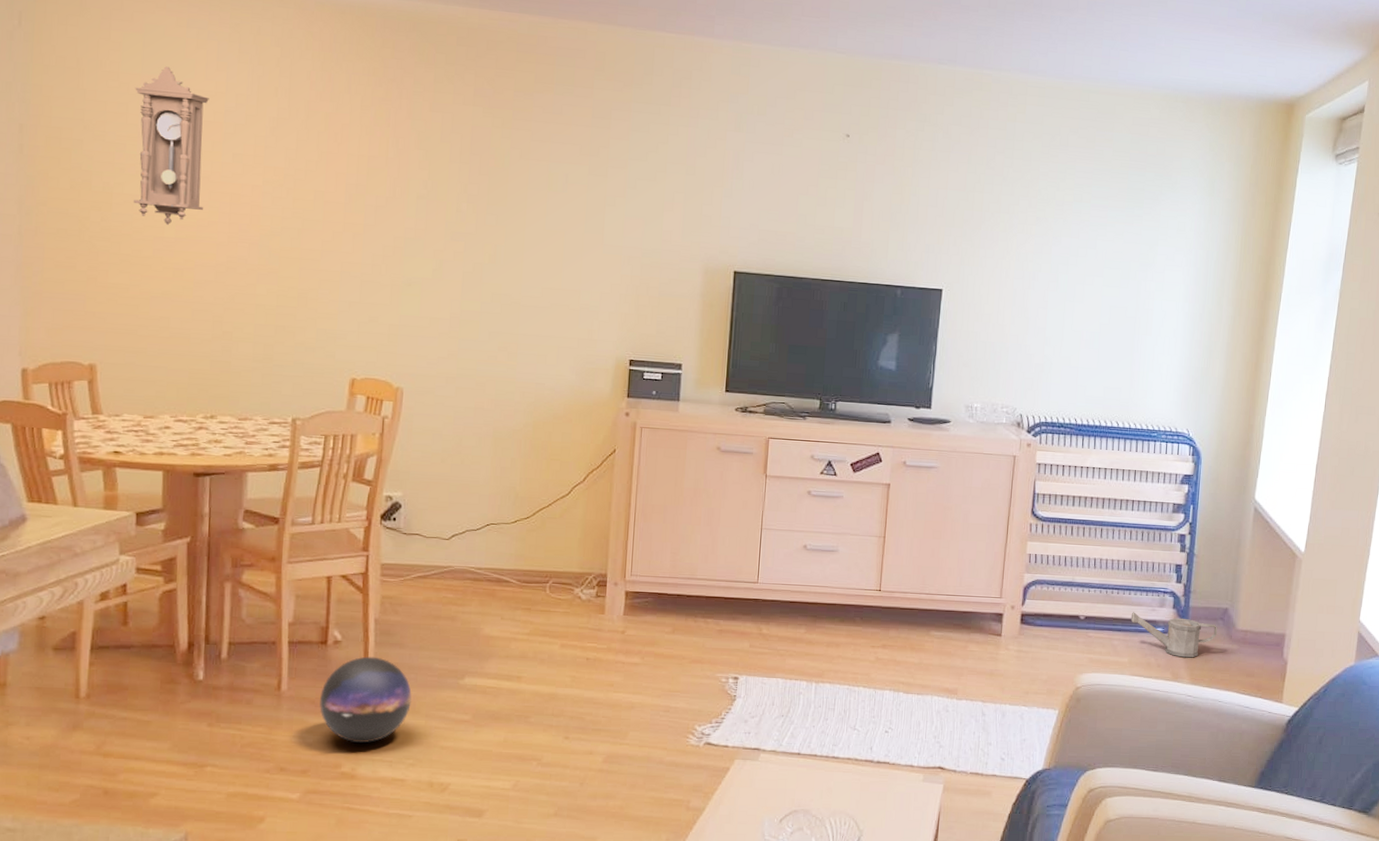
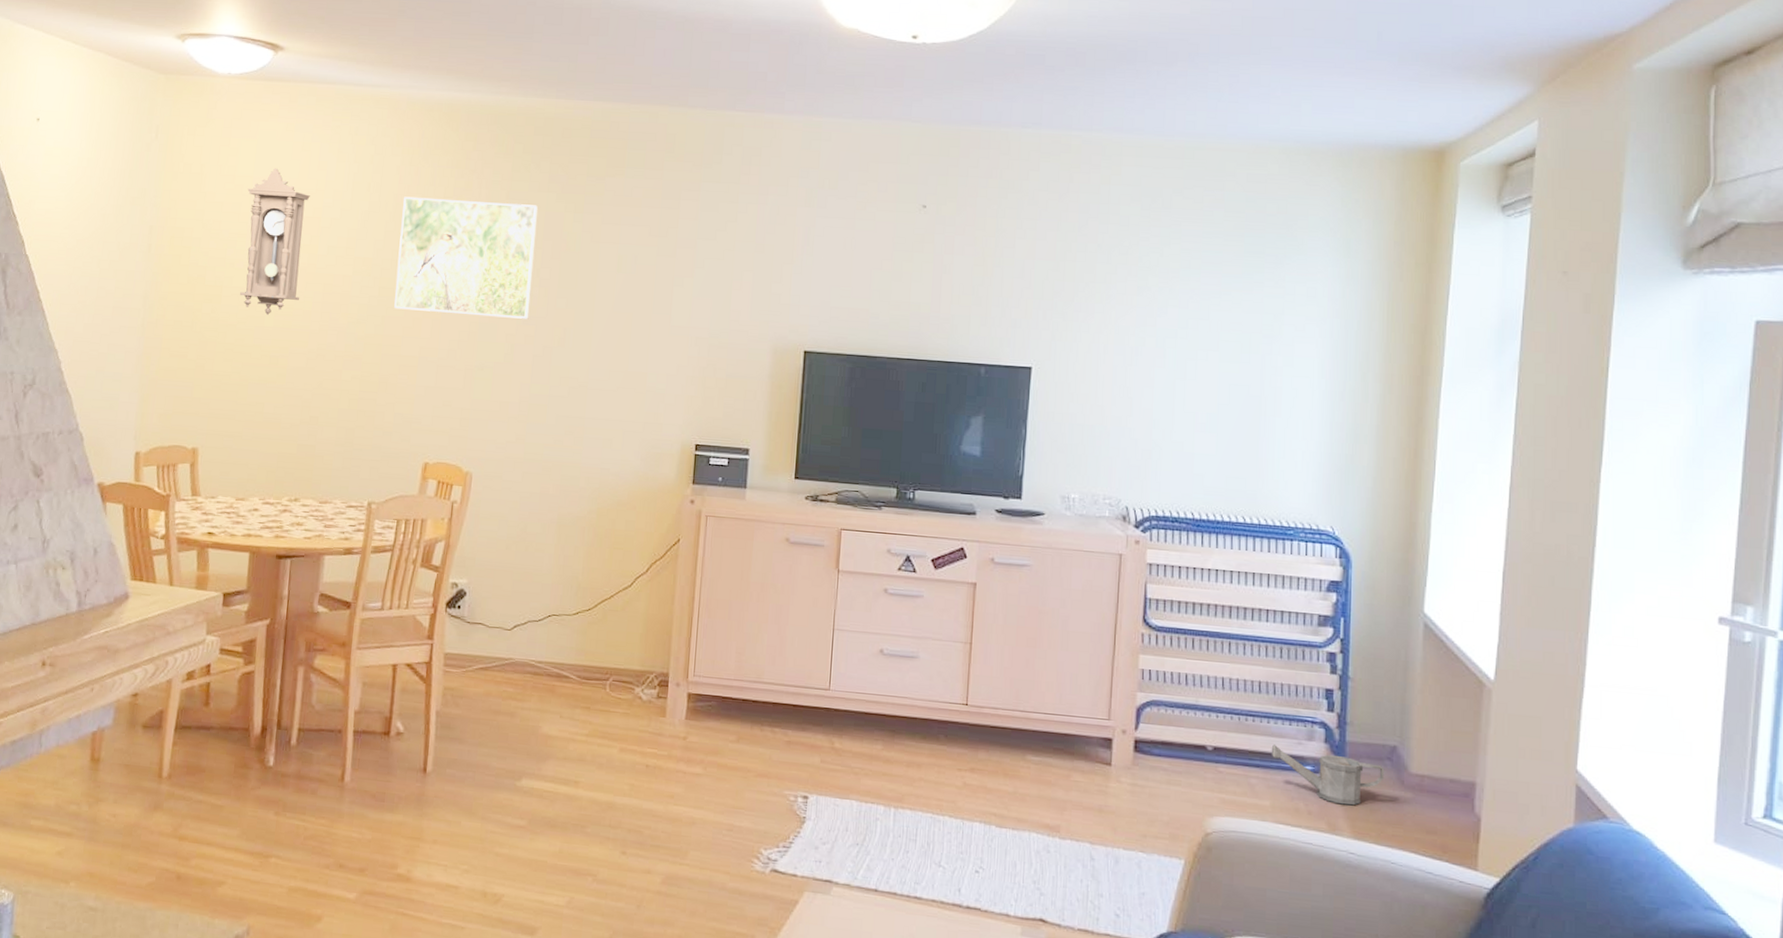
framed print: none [311,103,464,235] -> present [394,196,539,319]
ball: present [320,656,412,744] -> none [379,750,469,844]

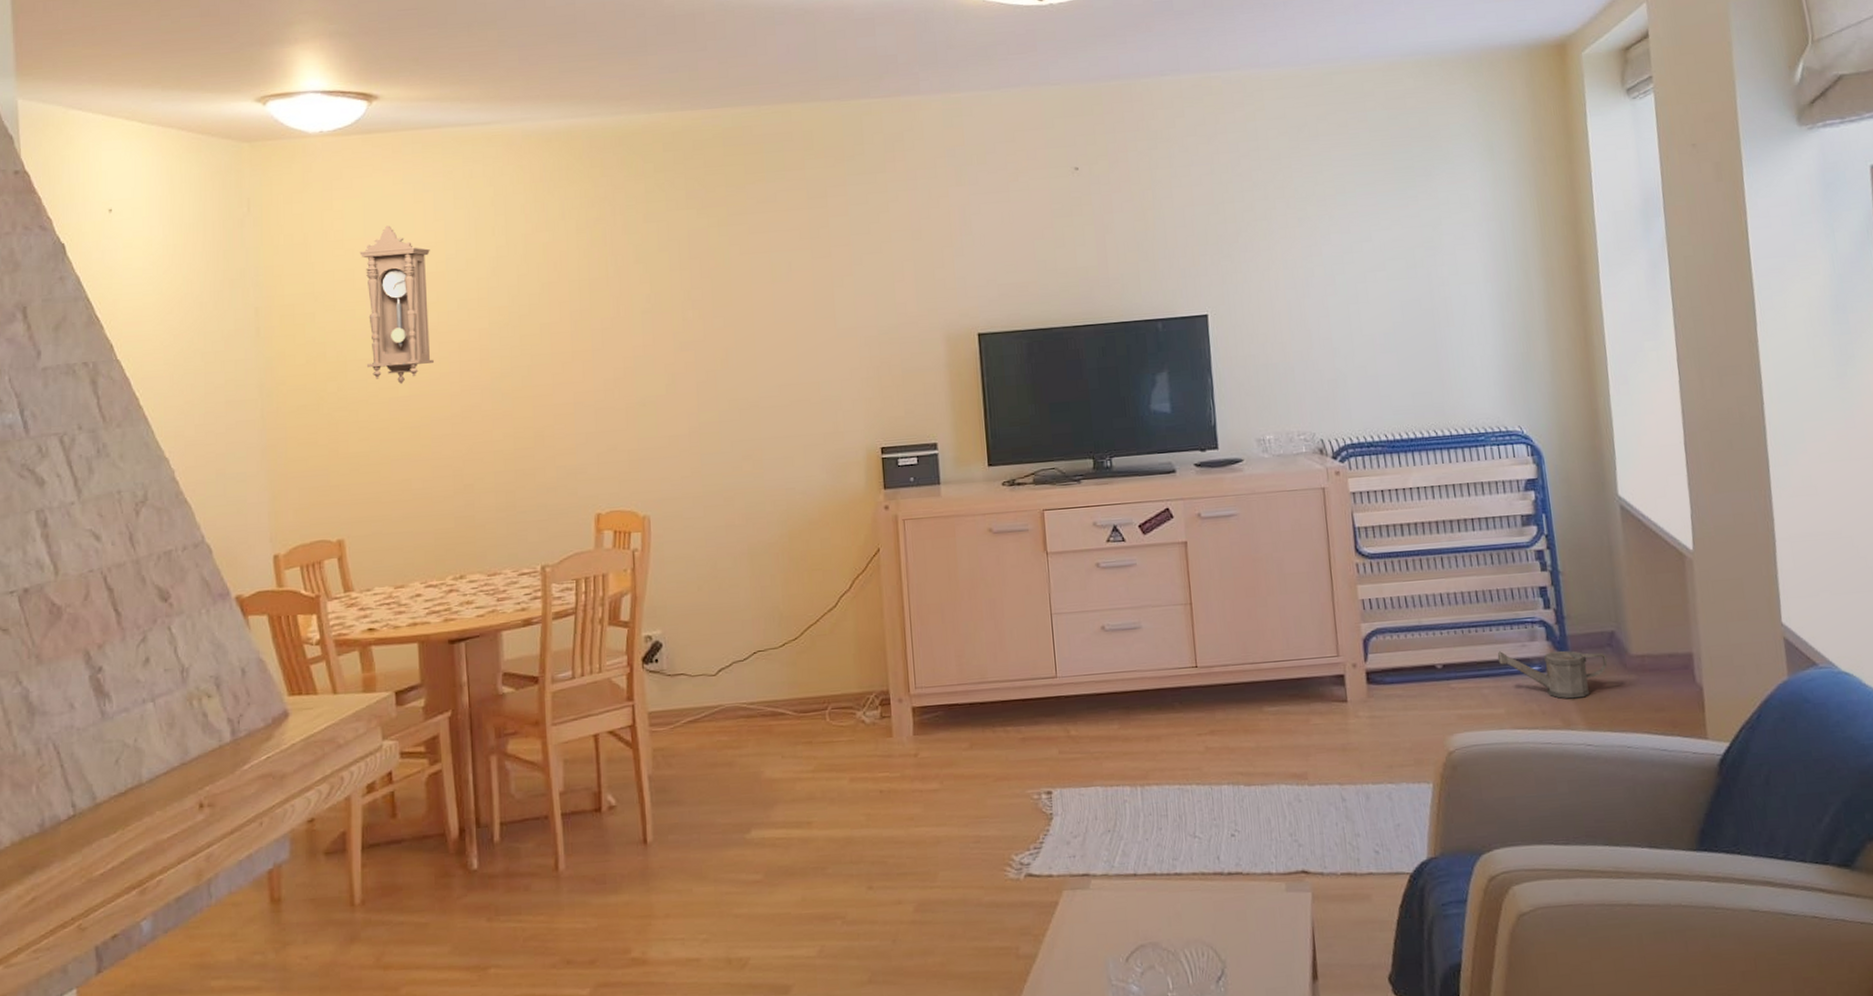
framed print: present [394,196,539,319] -> none [533,224,686,356]

